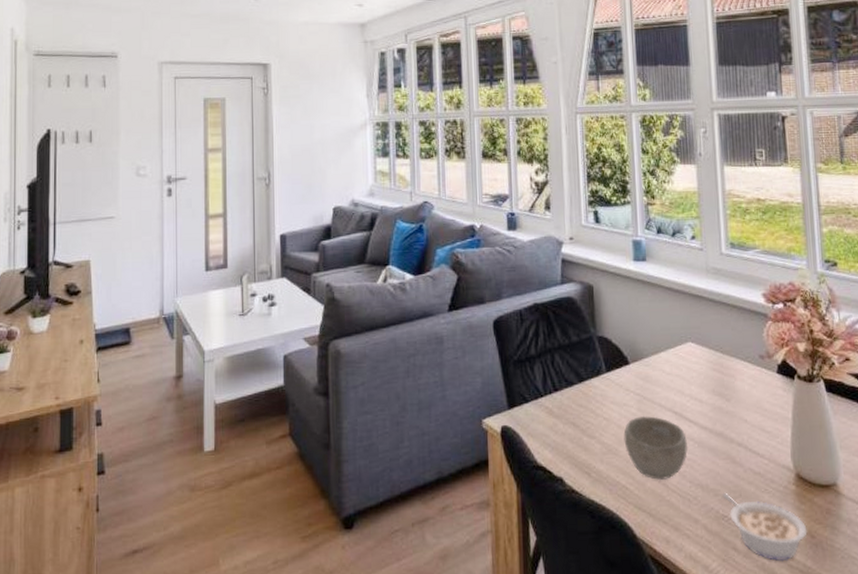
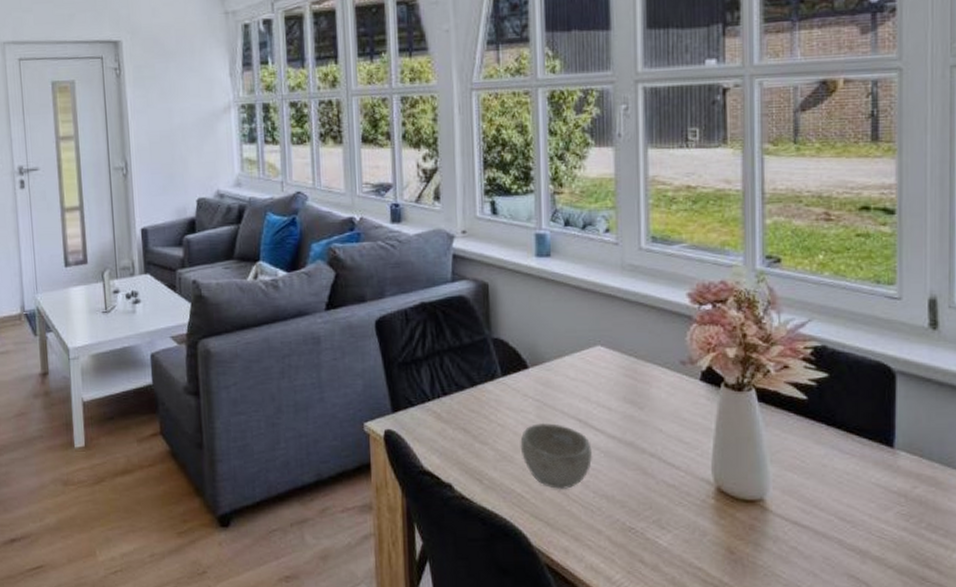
legume: present [722,492,808,562] -> none [630,504,726,576]

